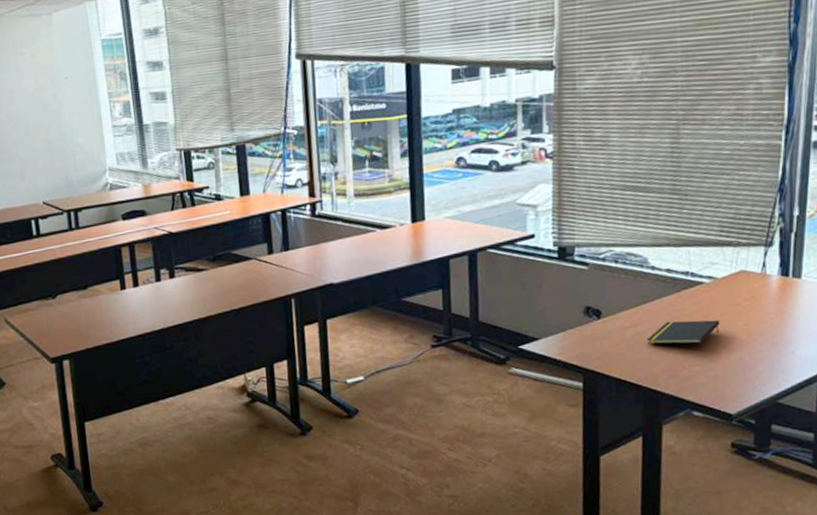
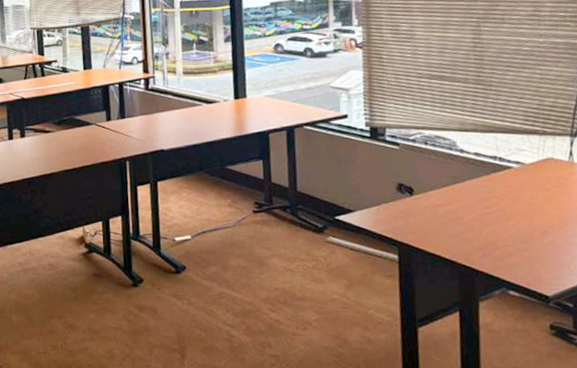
notepad: present [647,320,720,345] -> none [460,202,531,225]

